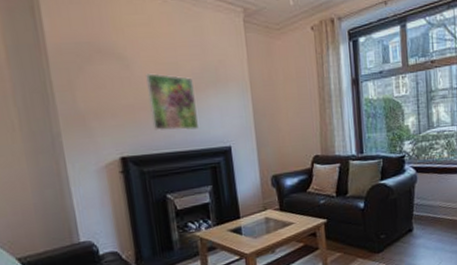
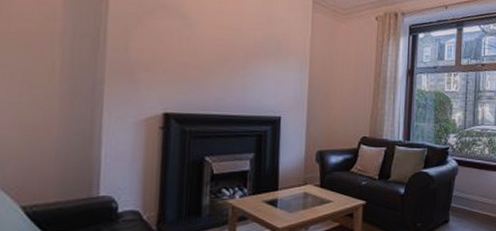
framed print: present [146,73,200,131] -> none [204,35,253,96]

